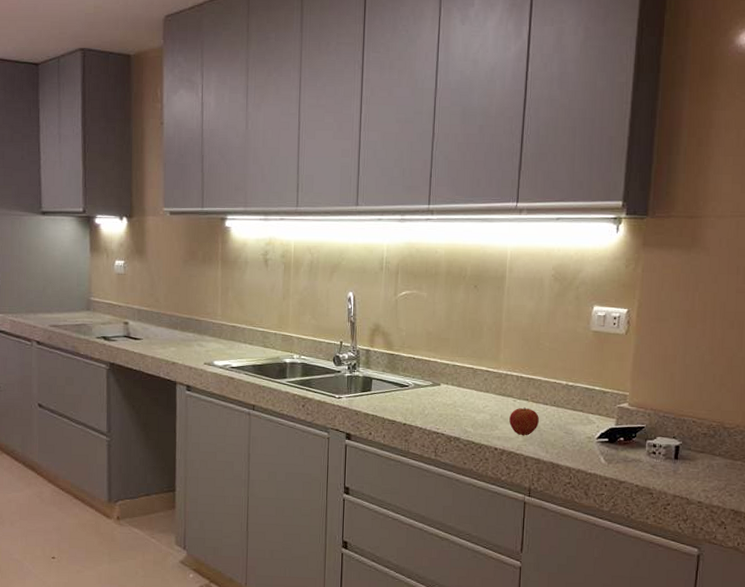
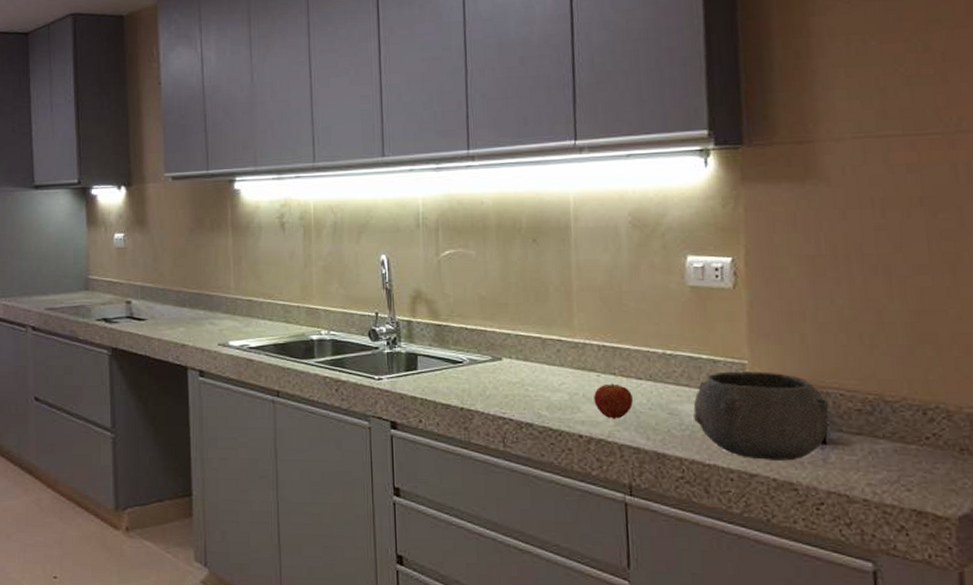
bowl: none [583,401,684,471] -> present [693,371,829,461]

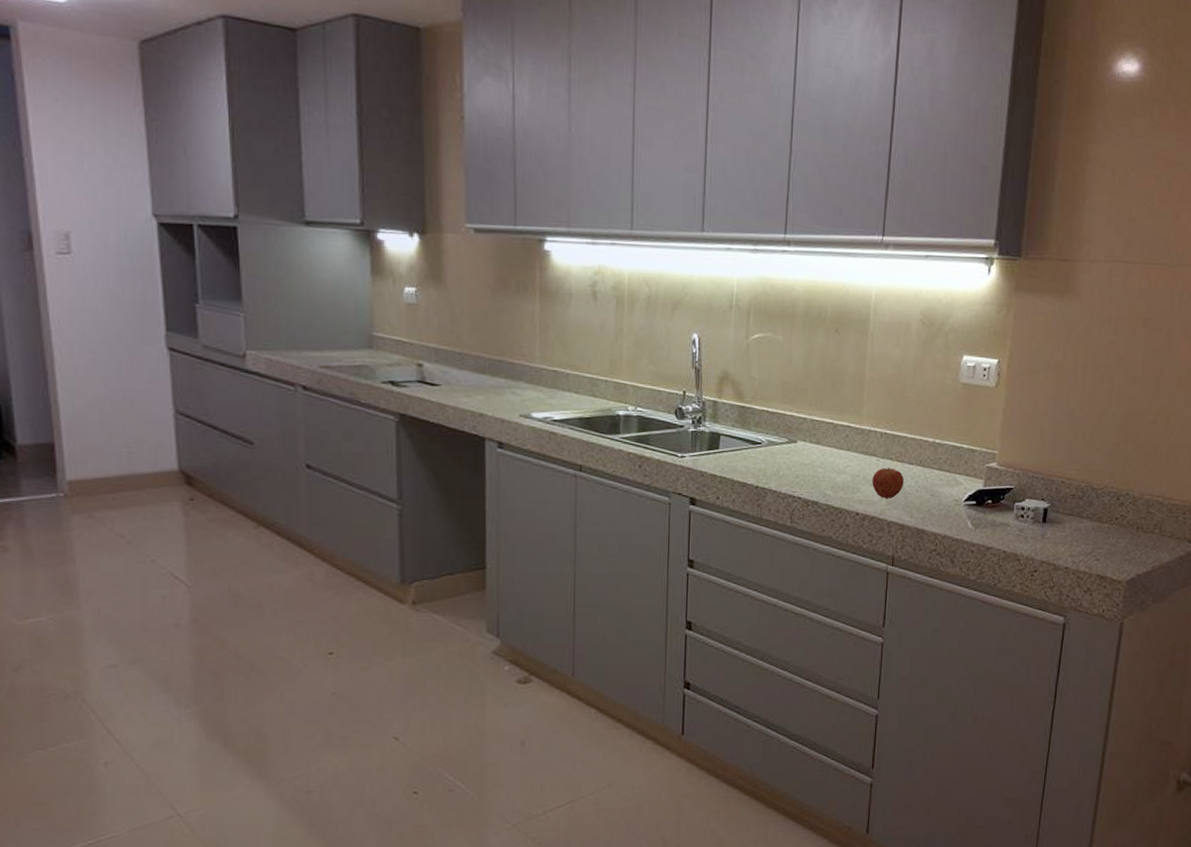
bowl: present [693,371,829,461] -> none [950,460,1053,536]

